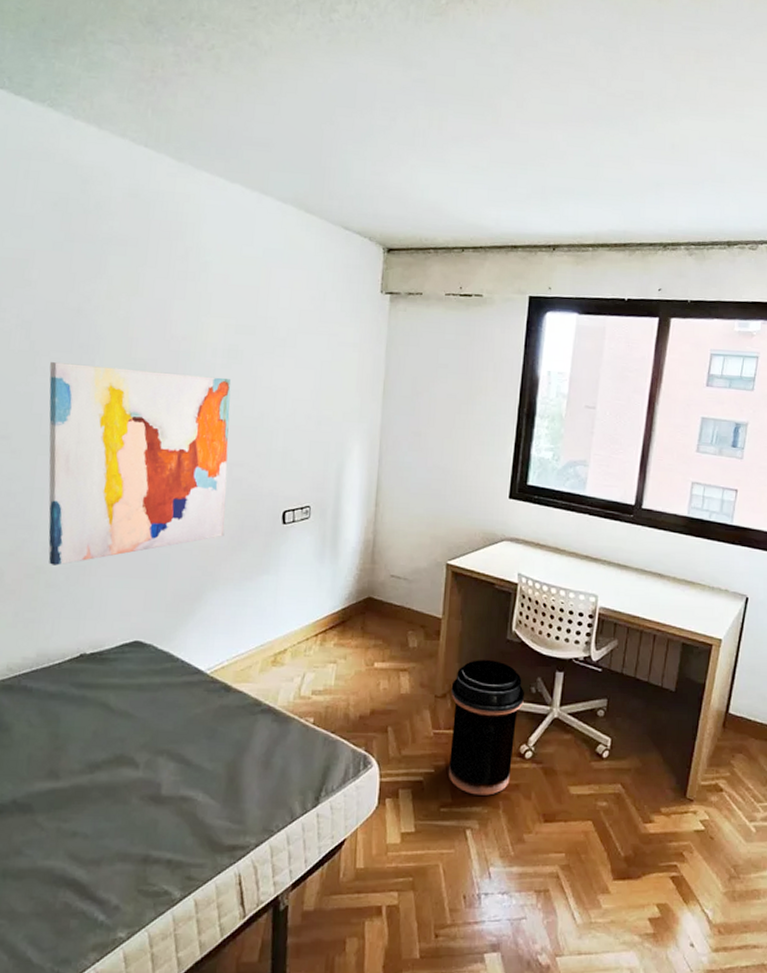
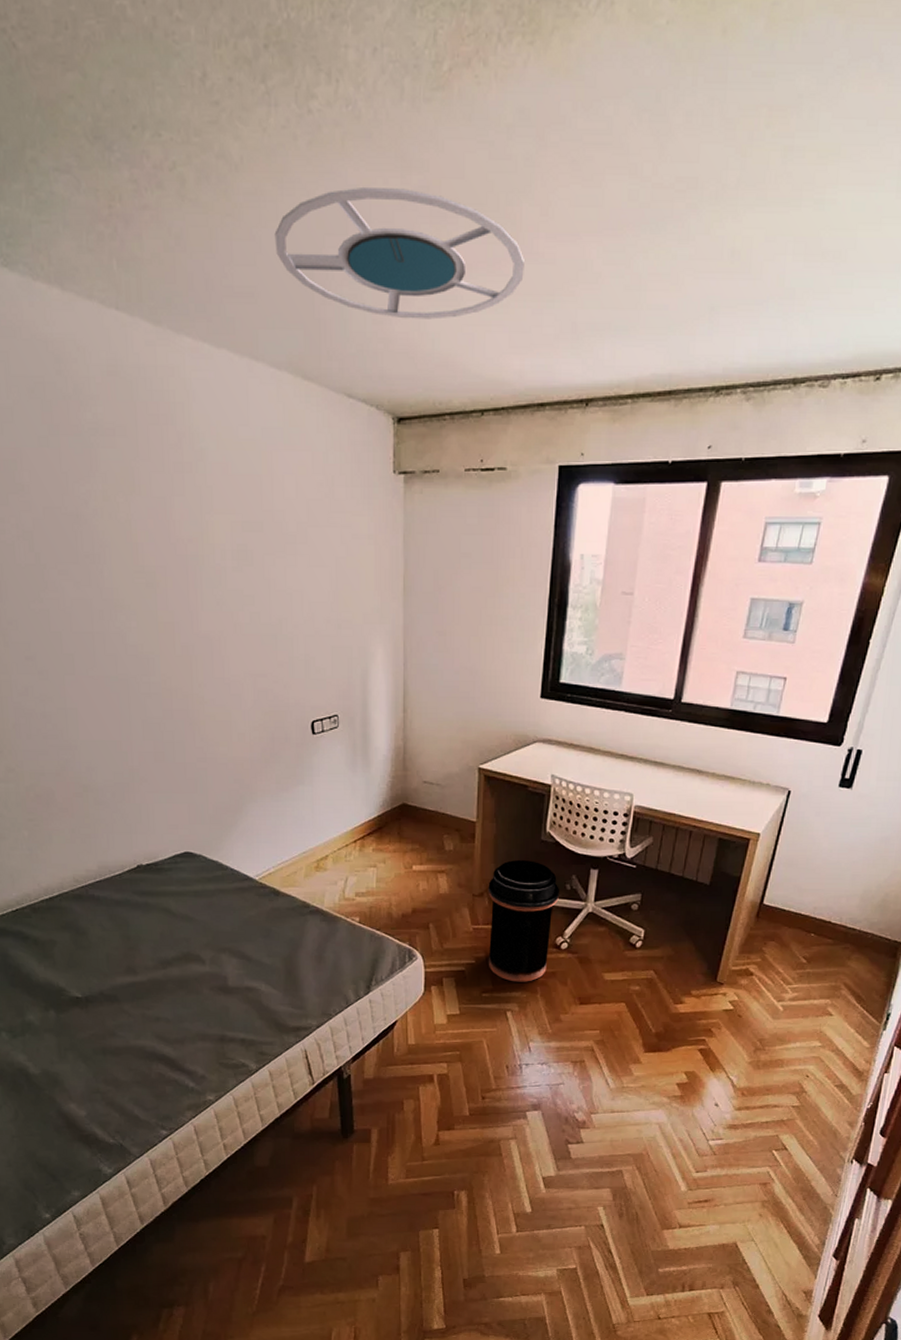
wall art: present [48,362,231,566] -> none [59,575,256,784]
ceiling lamp: none [292,75,503,176] -> present [274,186,524,320]

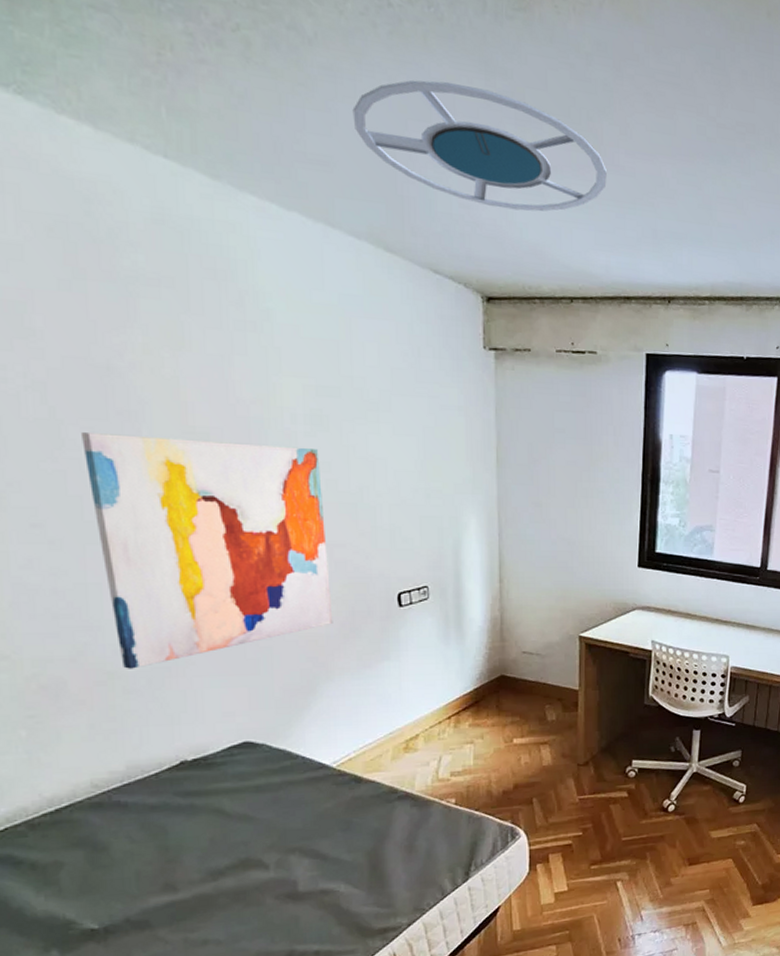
wall art: none [59,575,256,784] -> present [82,432,333,669]
trash can: present [488,860,559,982] -> none [593,725,664,850]

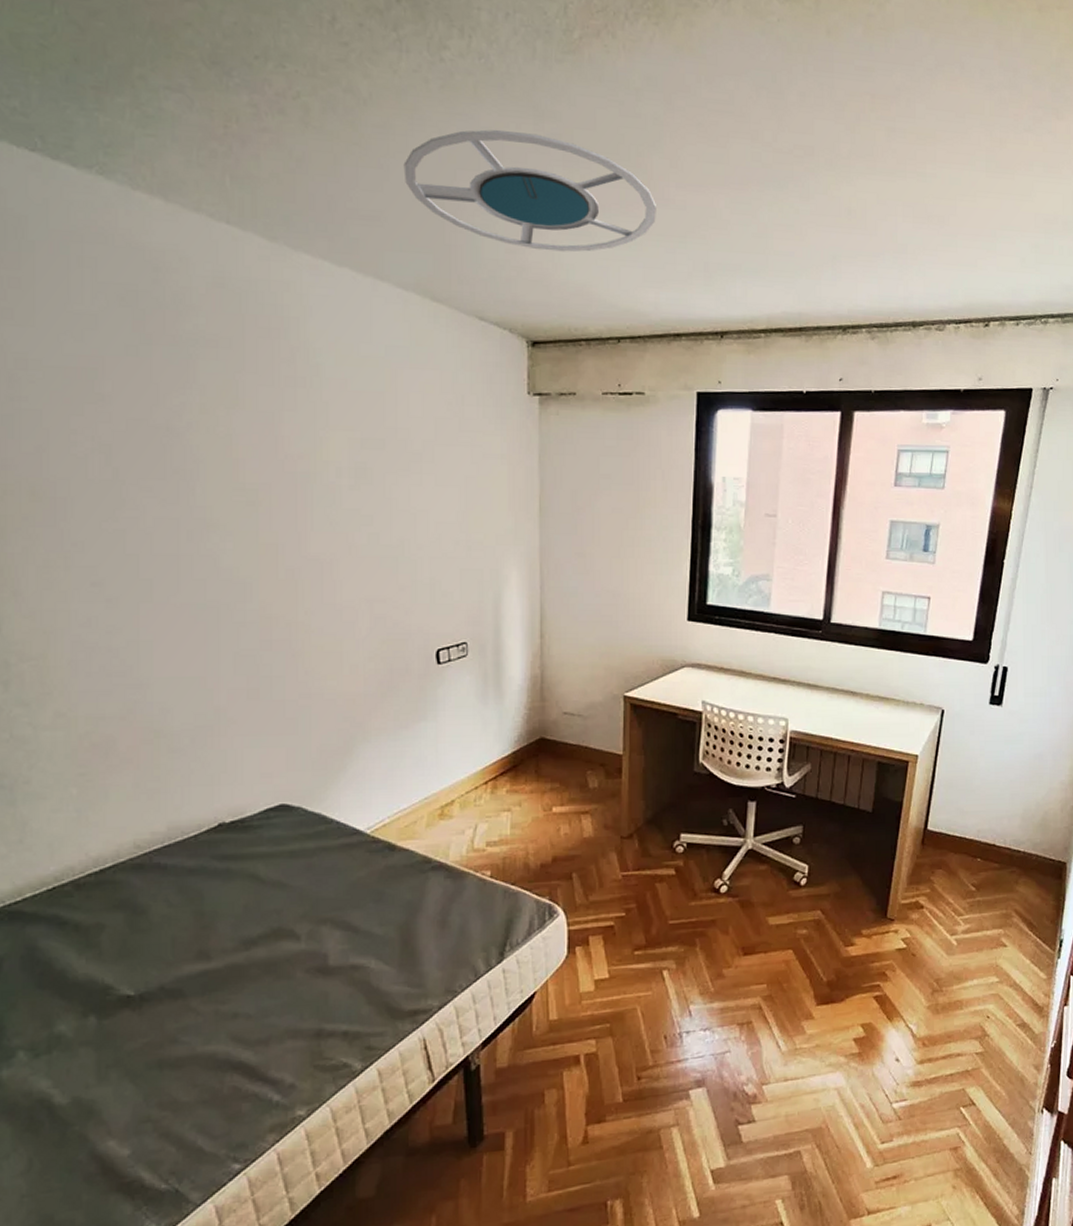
wall art: present [82,432,333,669] -> none [141,492,371,727]

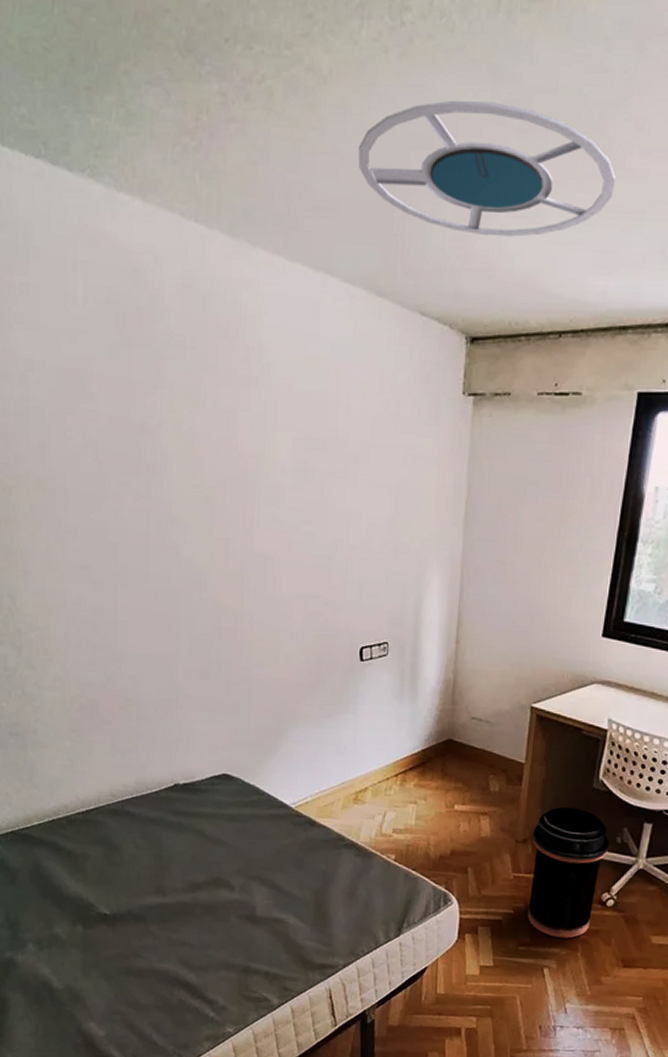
trash can: none [637,795,716,935] -> present [527,807,609,938]

